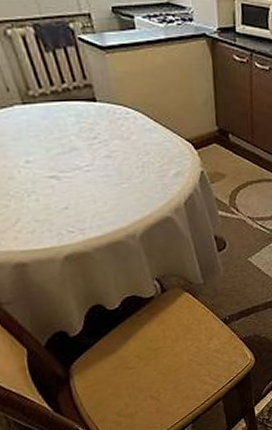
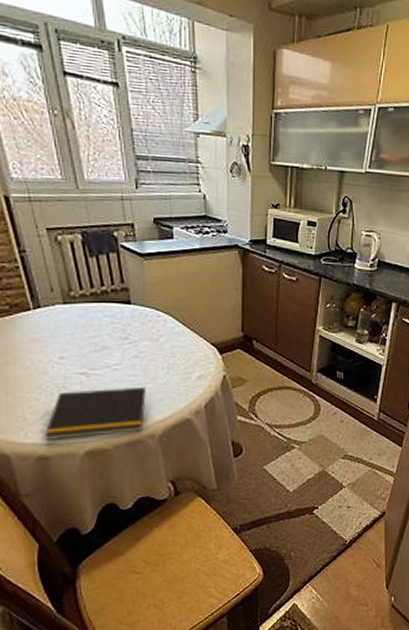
notepad: none [18,186,123,247] -> present [44,386,146,440]

